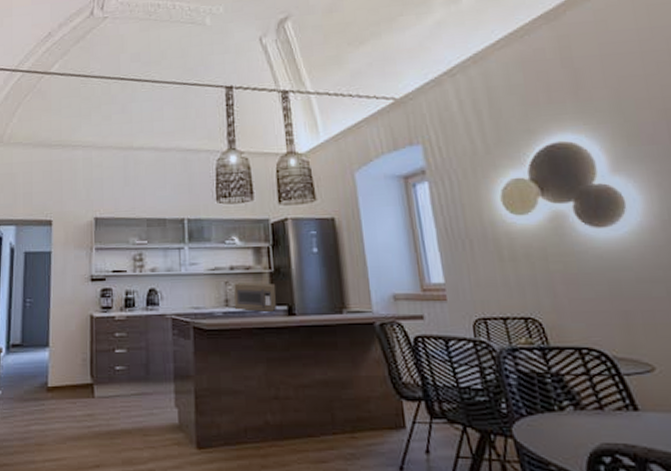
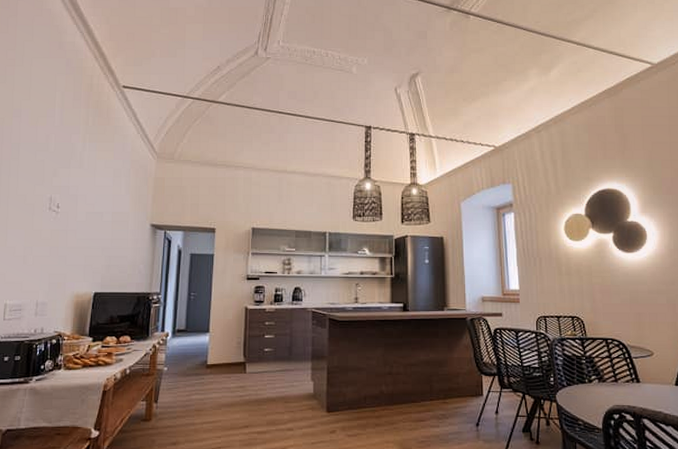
microwave: present [234,282,277,311] -> none [363,285,395,308]

